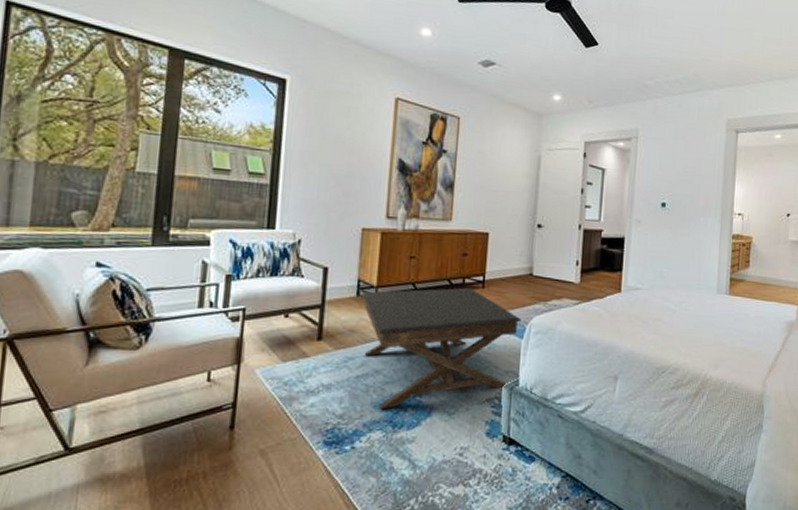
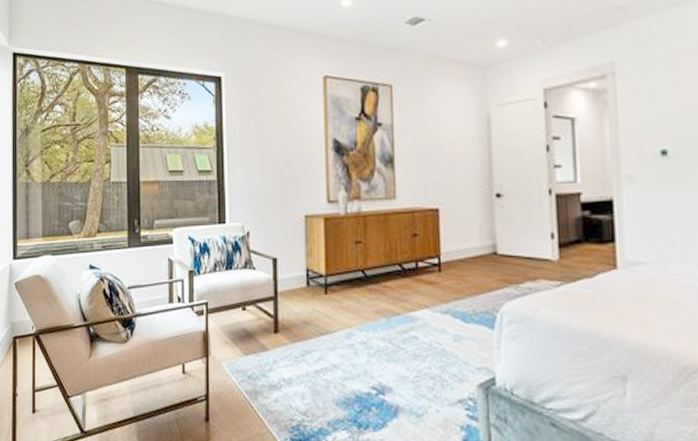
coffee table: present [363,287,522,410] -> none [313,272,490,408]

